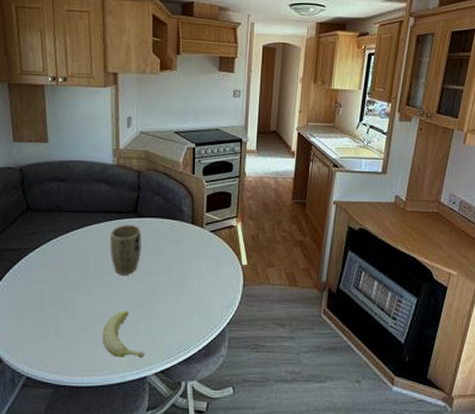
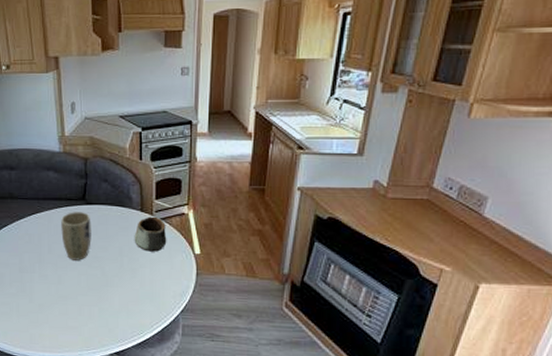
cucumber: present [102,311,146,358] -> none [59,294,101,339]
ceramic bowl: none [184,229,216,264] -> present [134,216,167,252]

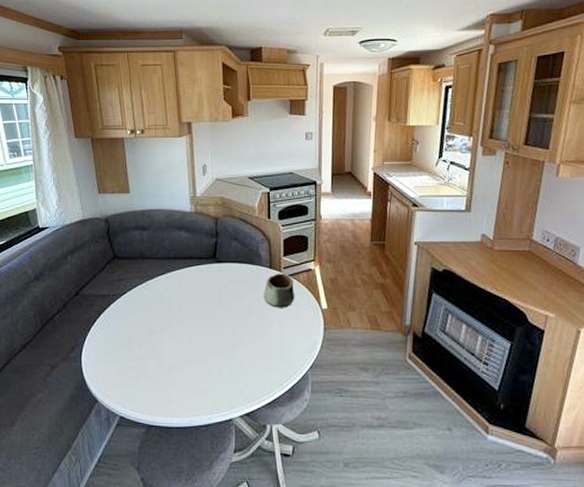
plant pot: present [61,212,91,261] -> none [192,270,222,319]

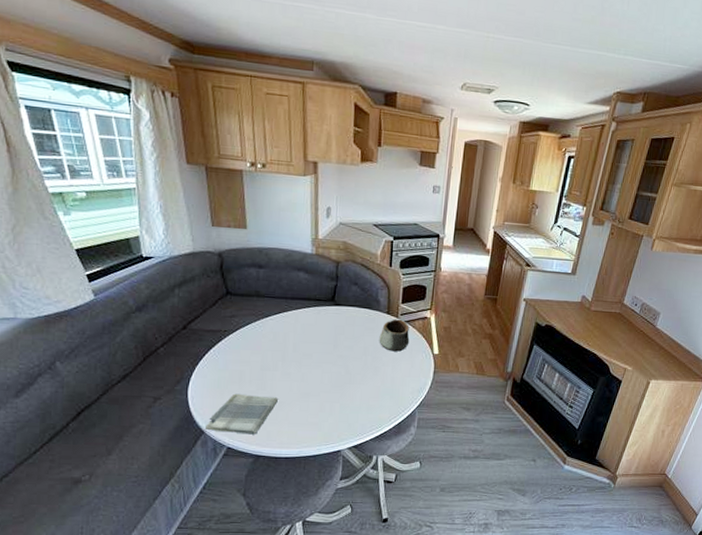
dish towel: none [99,359,166,403] -> present [205,393,278,435]

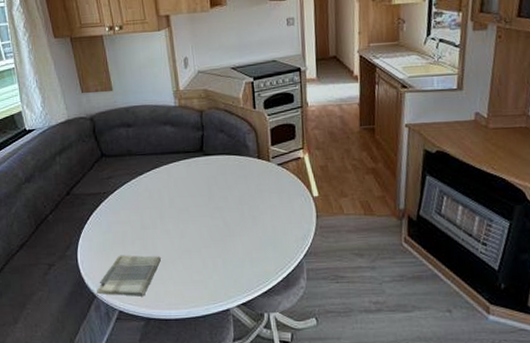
ceramic bowl: present [379,319,410,352] -> none [253,162,285,198]

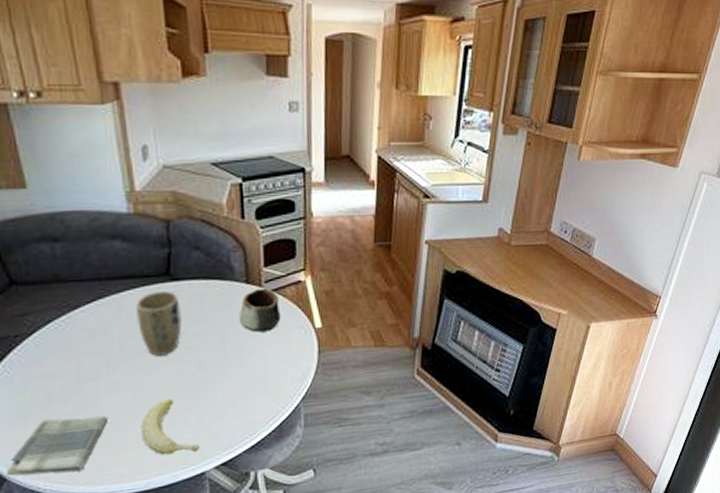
plant pot: none [180,163,212,213] -> present [136,291,182,356]
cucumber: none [183,247,226,291] -> present [141,399,201,456]
ceramic bowl: none [253,162,285,198] -> present [239,288,281,333]

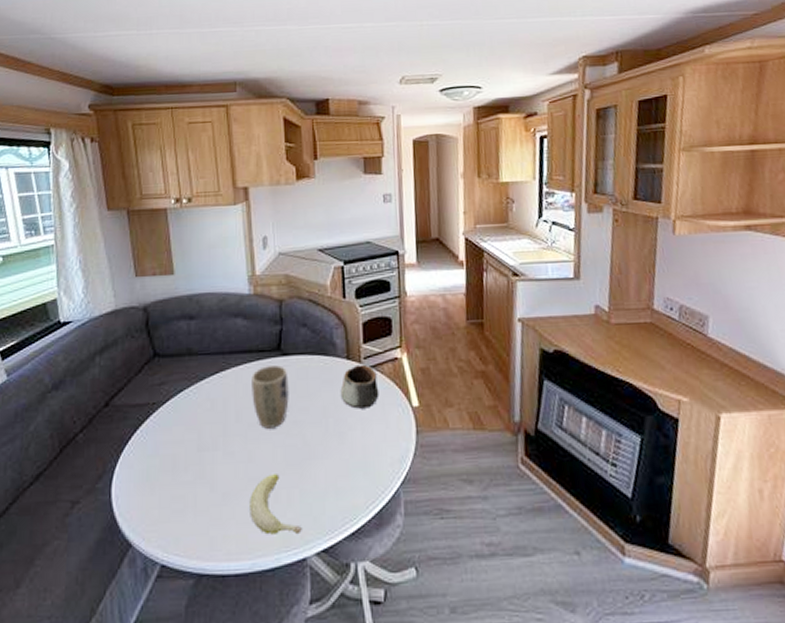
dish towel: present [7,416,108,476] -> none [133,486,221,544]

